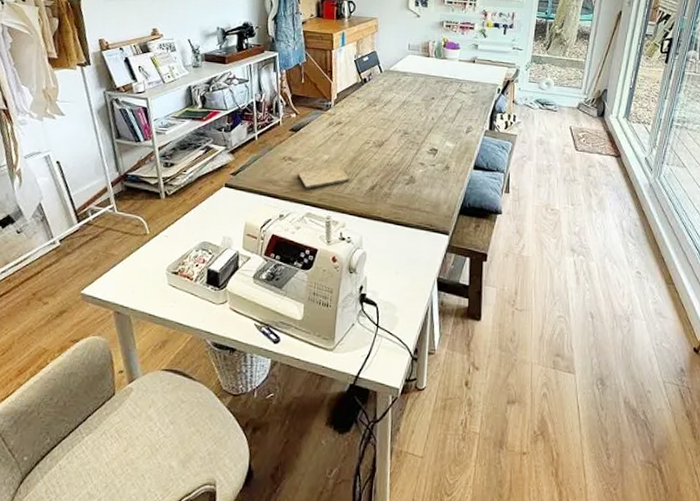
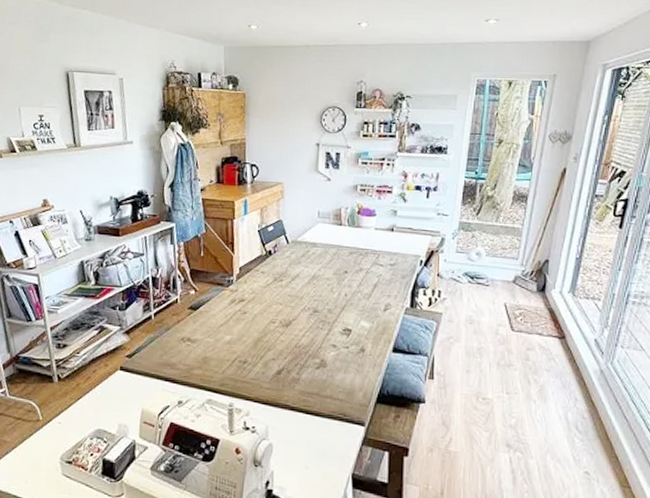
cutting board: present [297,165,350,189] -> none [196,347,255,373]

